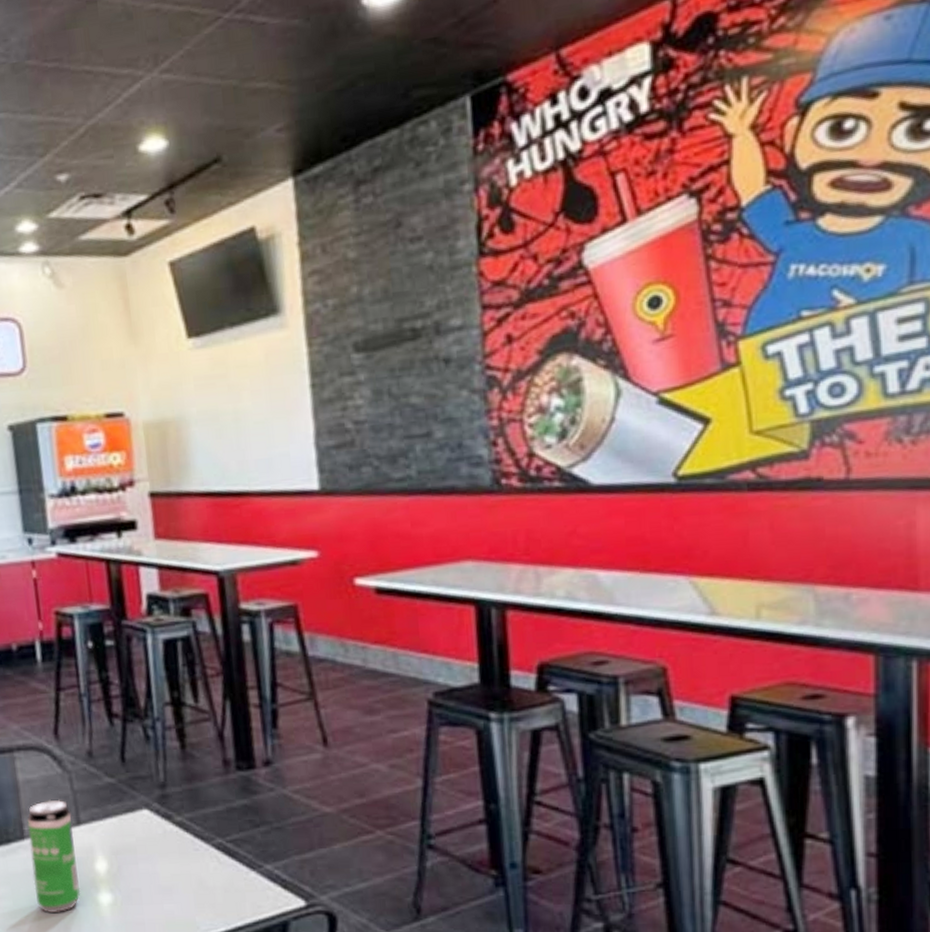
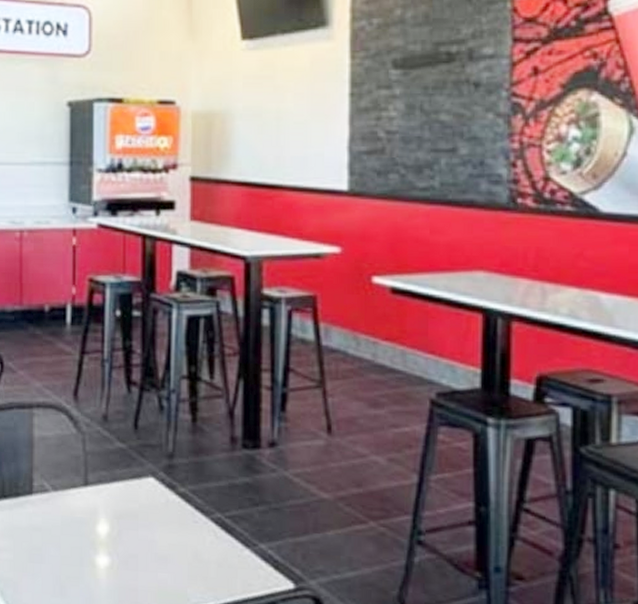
beverage can: present [27,799,81,914] -> none [36,458,80,571]

